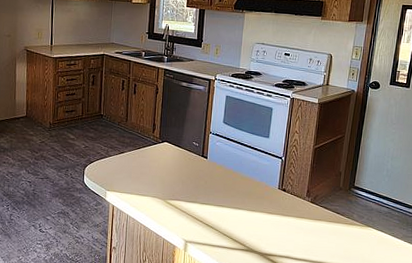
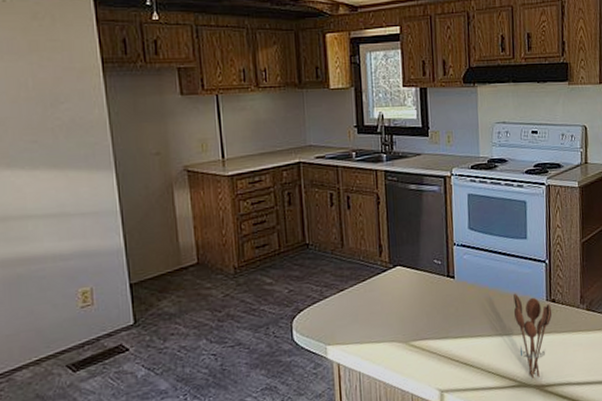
utensil holder: none [250,178,282,248] -> present [513,293,553,380]

